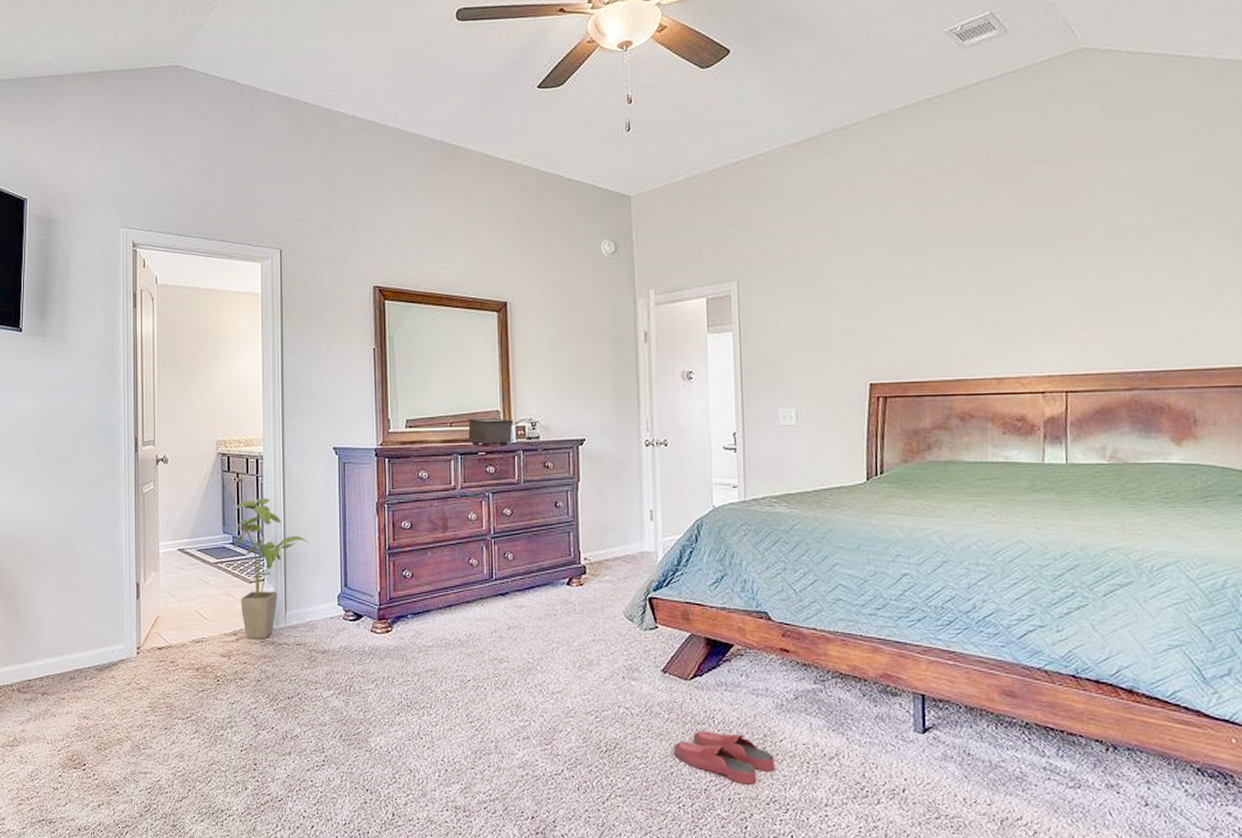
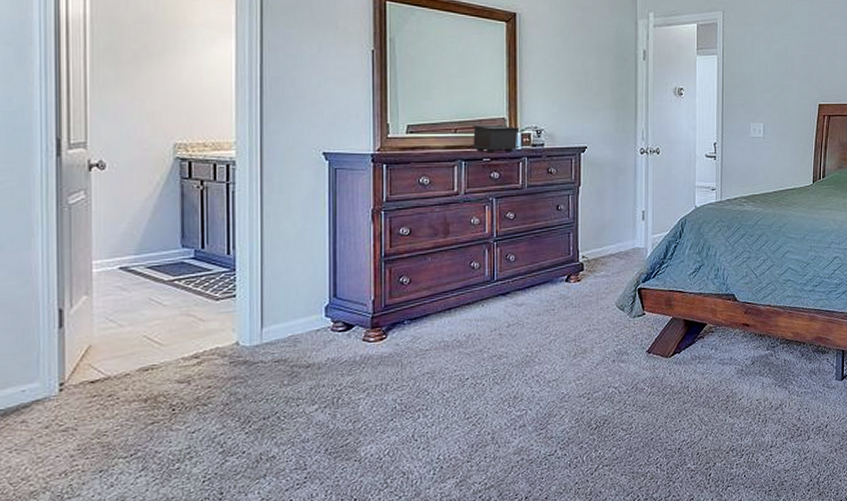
house plant: present [233,498,309,640] -> none [194,207,292,361]
slippers: present [673,730,776,785] -> none [654,398,735,440]

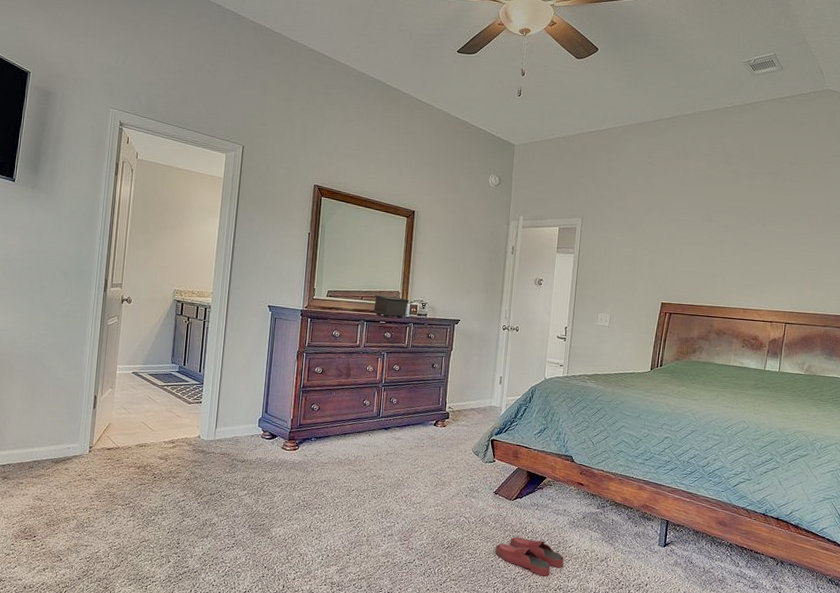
slippers: none [654,398,735,440] -> present [495,536,565,577]

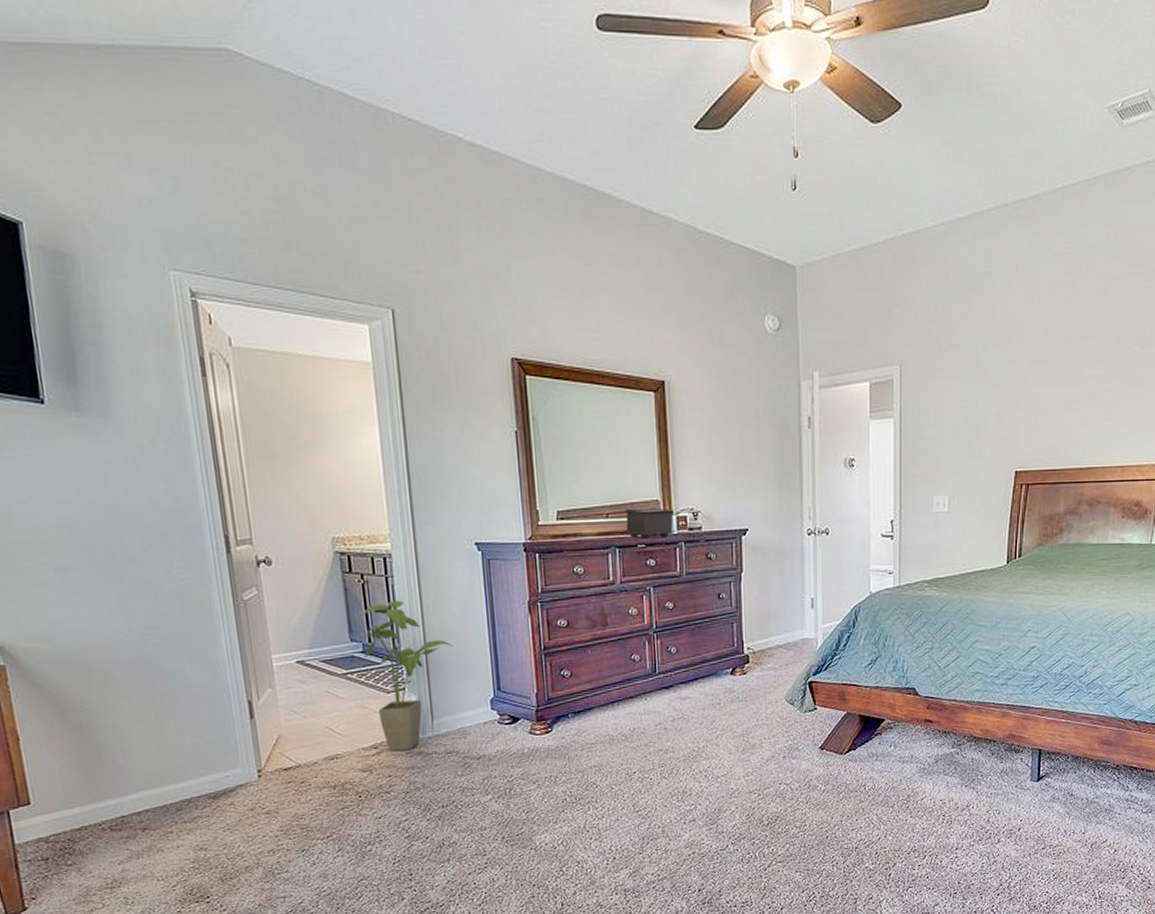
house plant: none [178,338,241,448] -> present [363,600,454,752]
slippers: present [495,536,565,577] -> none [829,797,917,840]

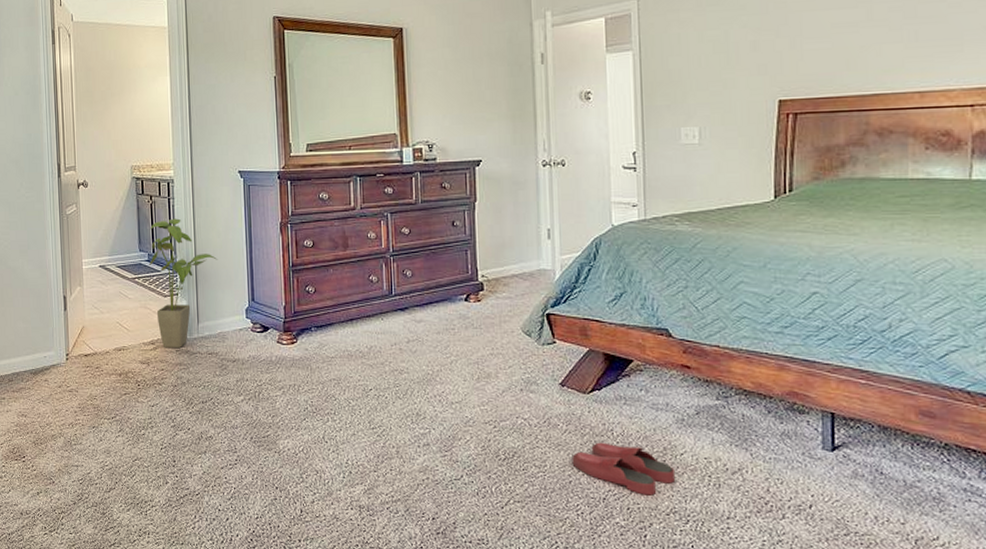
jewelry box: present [625,508,675,539] -> none [365,141,411,169]
slippers: none [829,797,917,840] -> present [572,442,676,496]

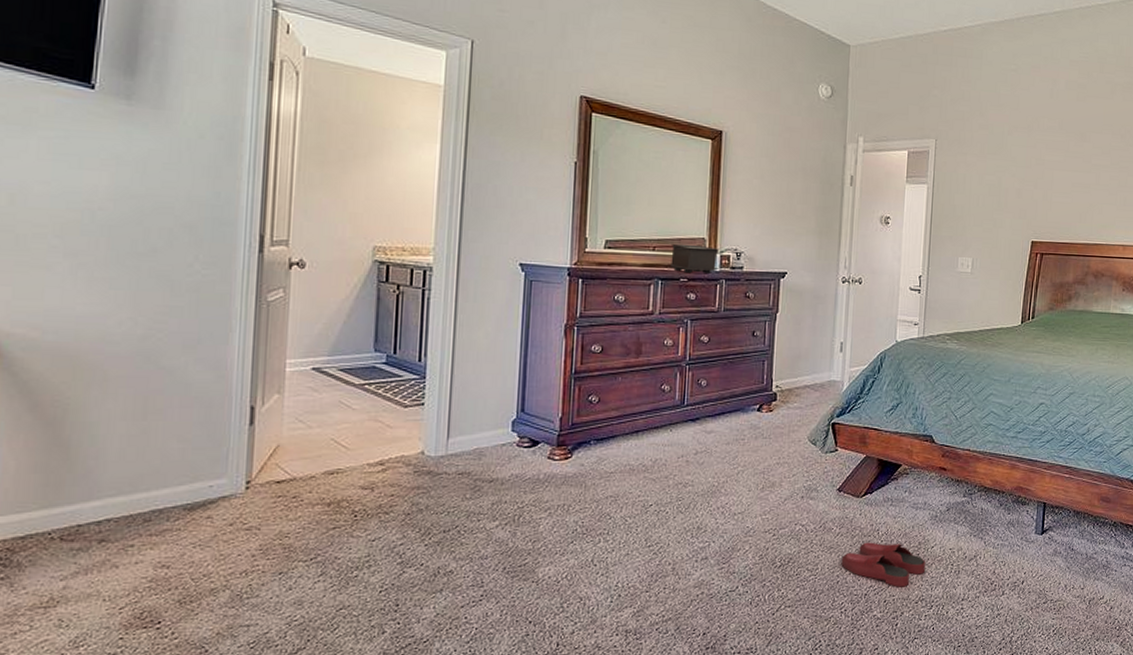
house plant: present [148,218,218,349] -> none [385,313,483,470]
jewelry box: none [365,141,411,169] -> present [669,243,720,275]

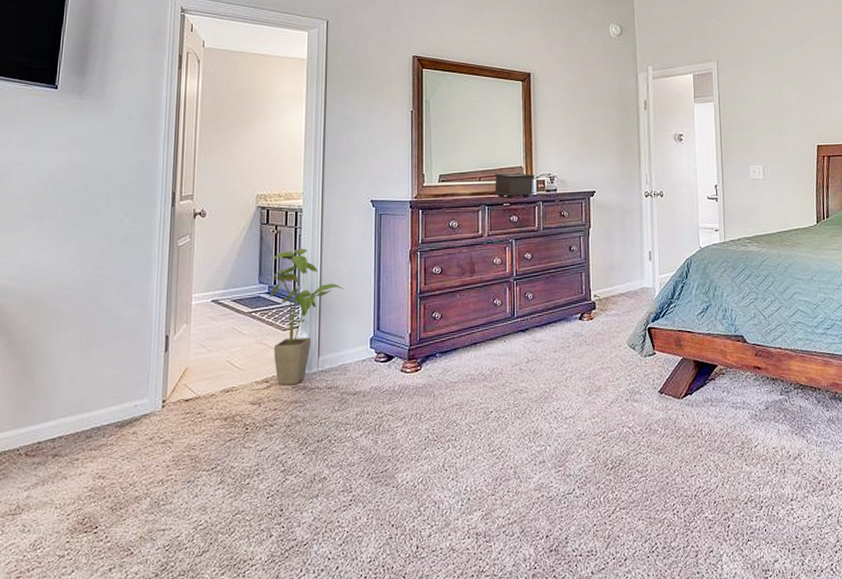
house plant: none [385,313,483,470] -> present [268,248,344,386]
slippers: present [841,542,926,587] -> none [669,442,752,488]

